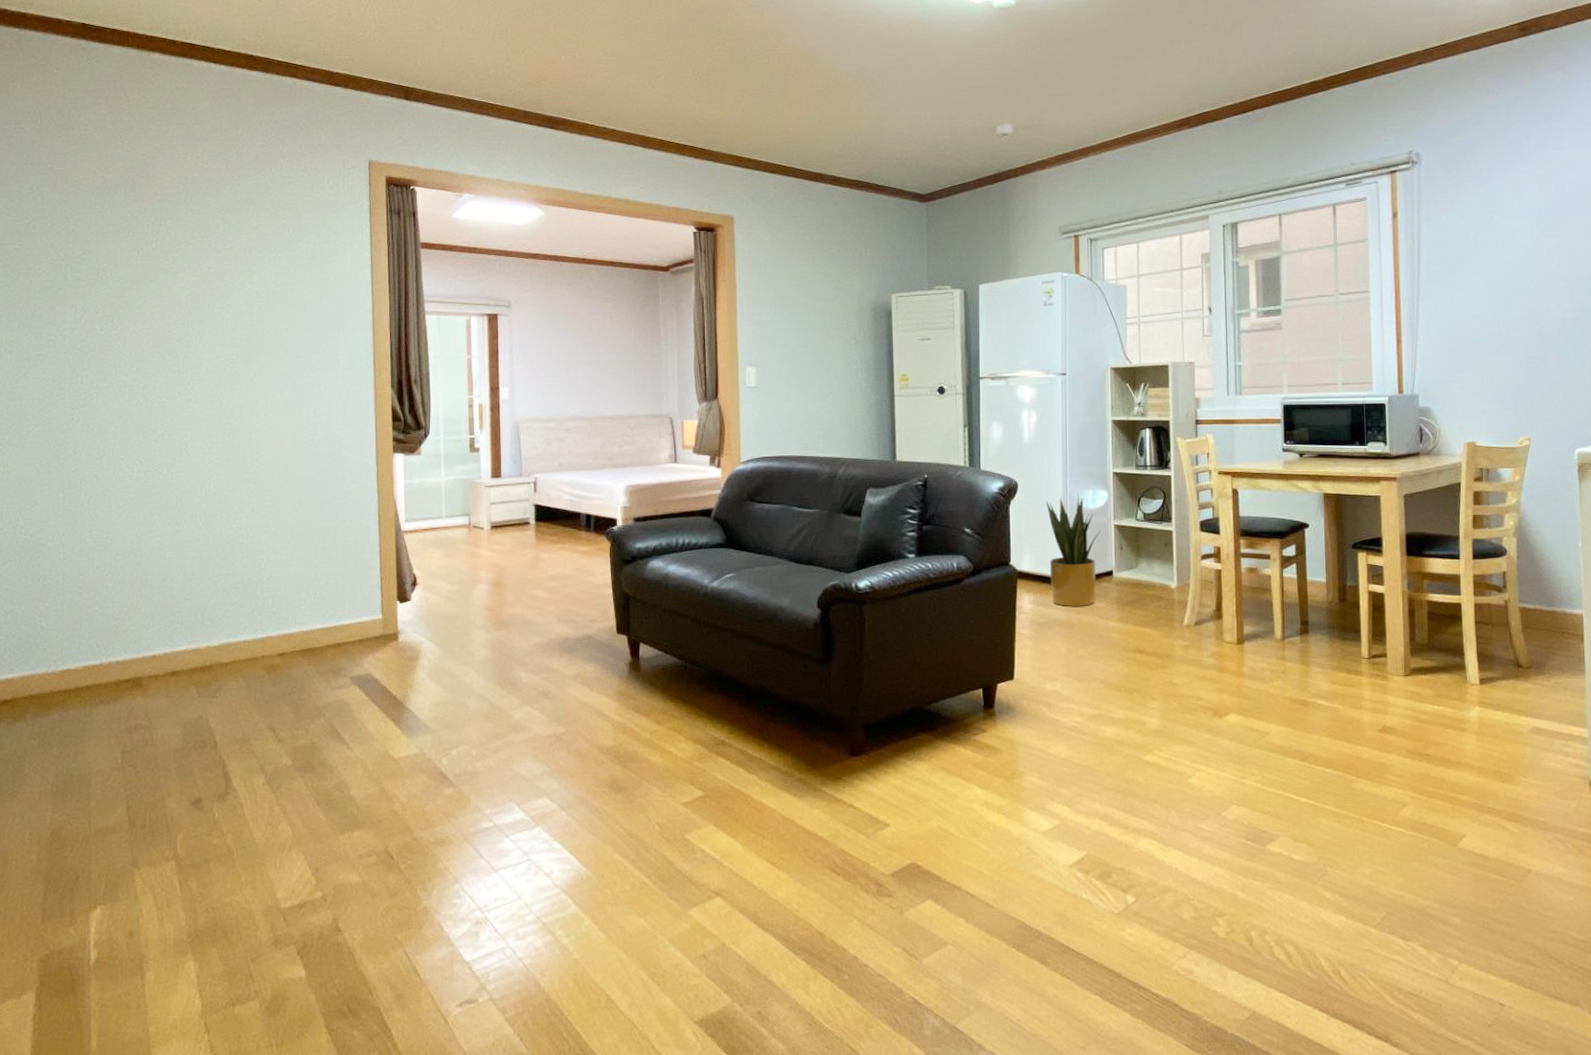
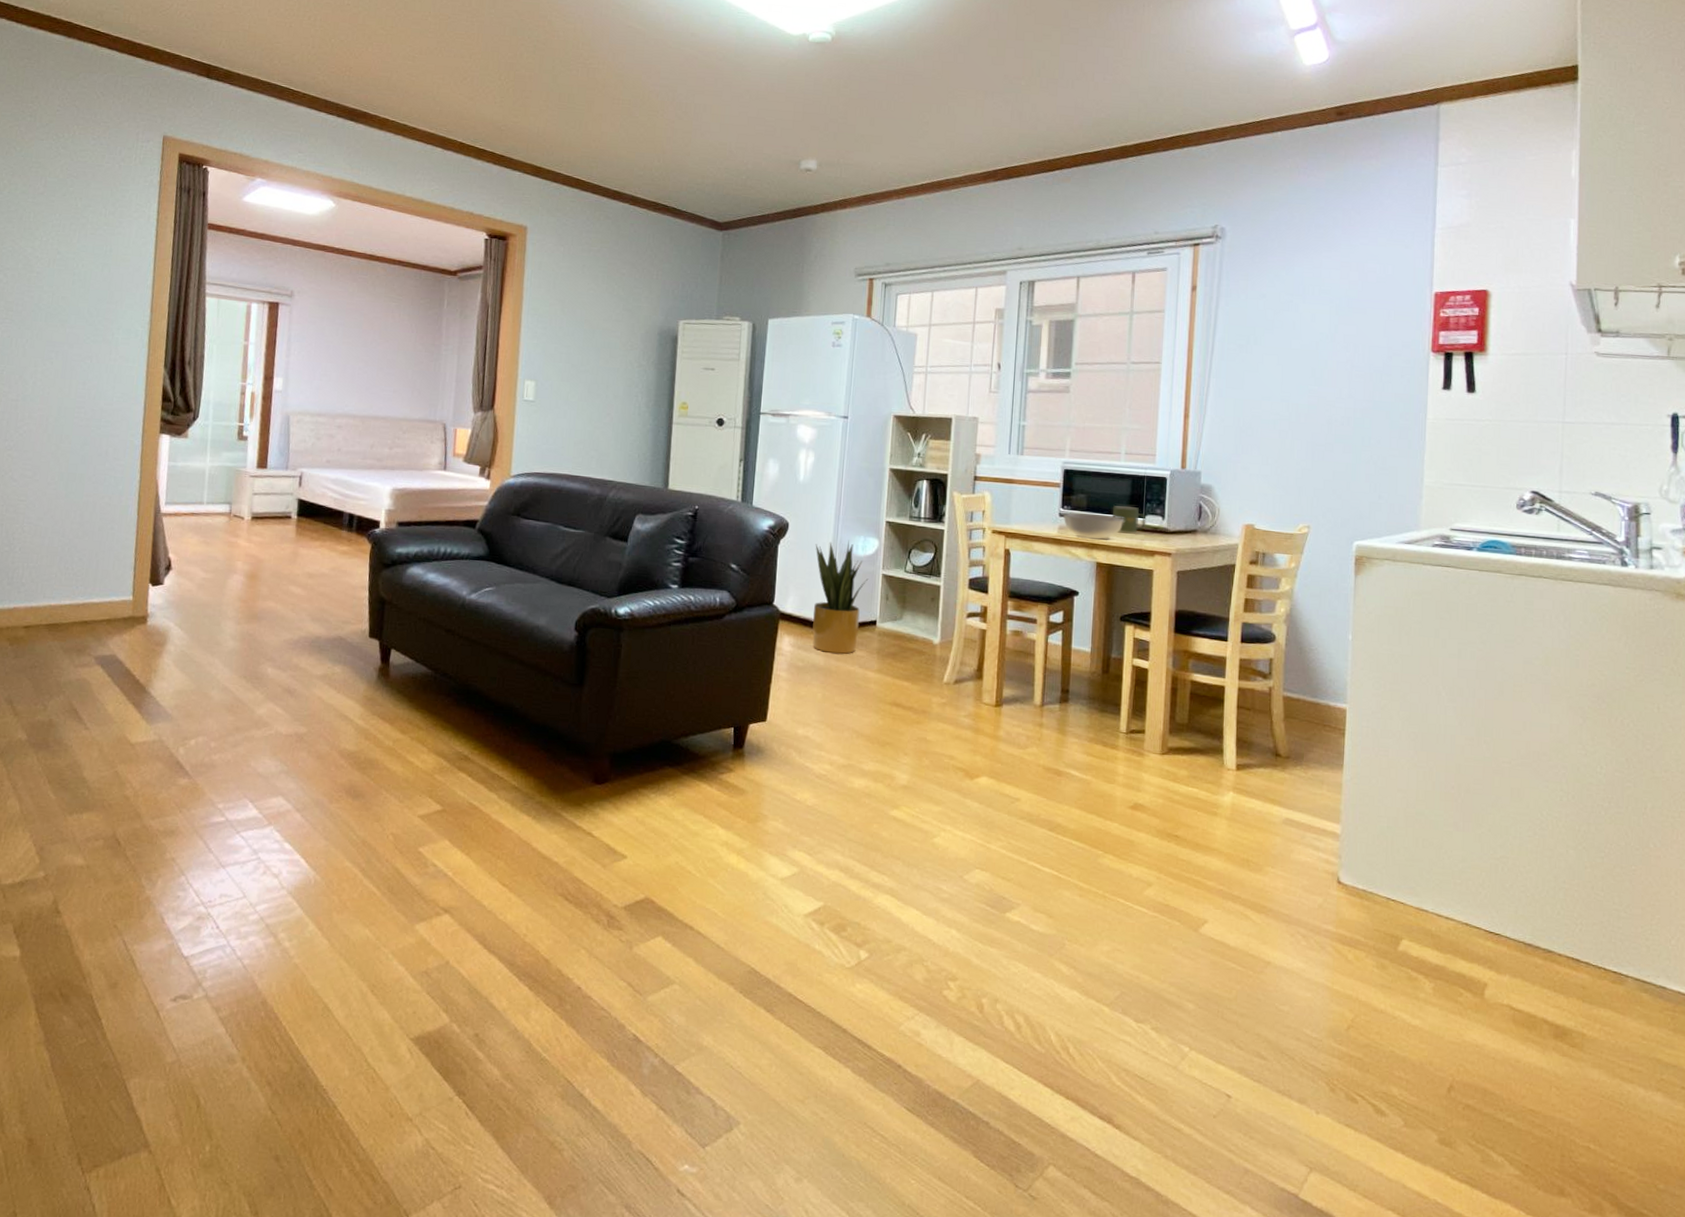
bowl: none [1286,445,1347,471] -> present [1063,512,1124,540]
mug: none [1334,435,1369,464] -> present [1112,505,1146,535]

